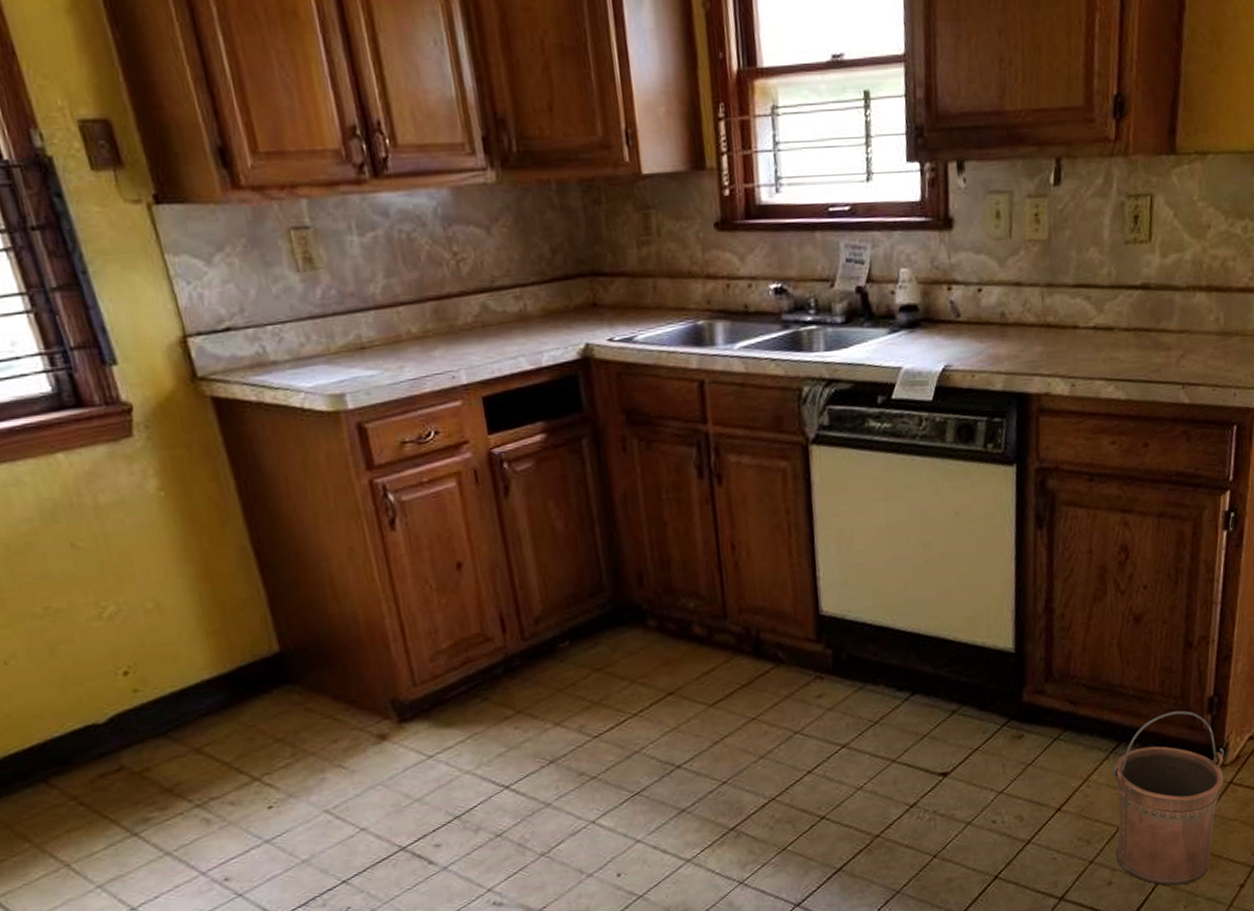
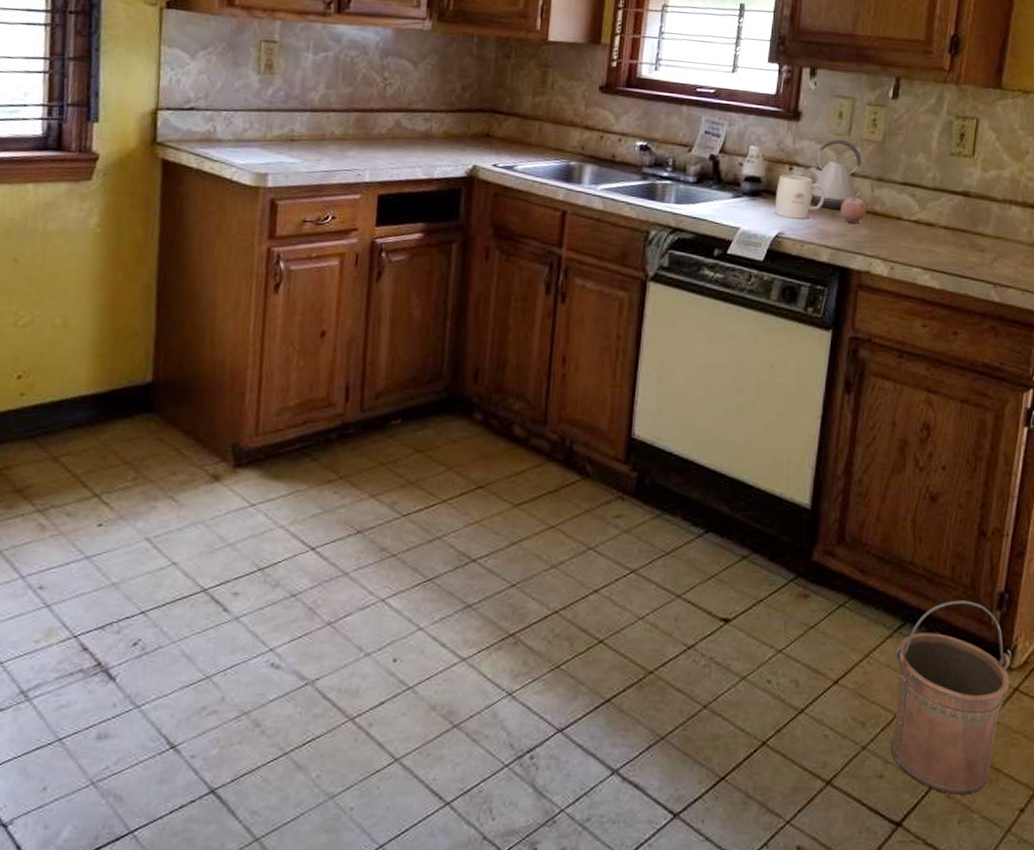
mug: none [936,295,992,348] -> present [774,174,825,220]
kettle: none [968,244,1027,330] -> present [808,139,861,211]
fruit: none [1010,310,1039,342] -> present [840,197,866,224]

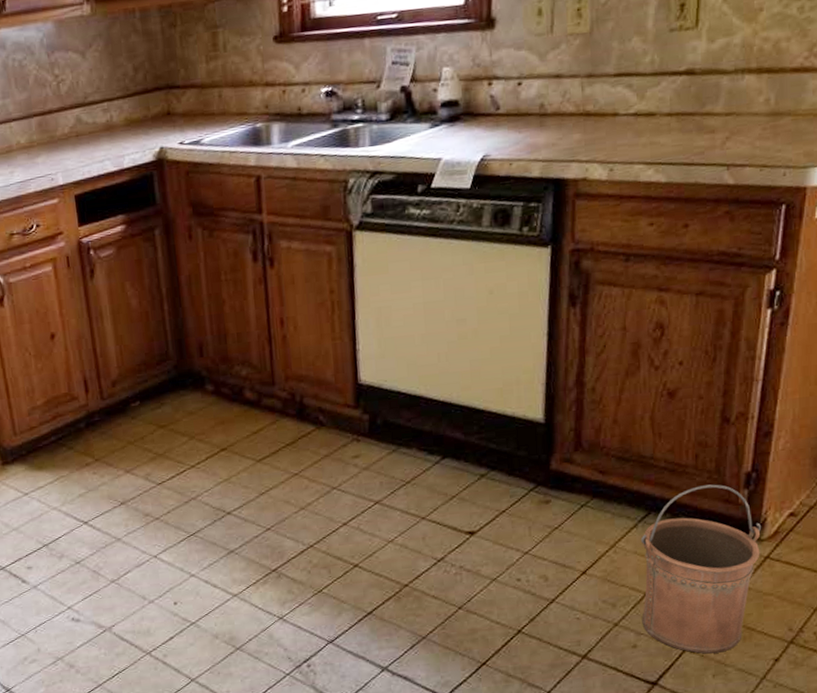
mug: present [774,174,825,220] -> none [476,89,531,139]
kettle: present [808,139,861,211] -> none [508,39,568,121]
fruit: present [840,197,866,224] -> none [549,101,578,131]

